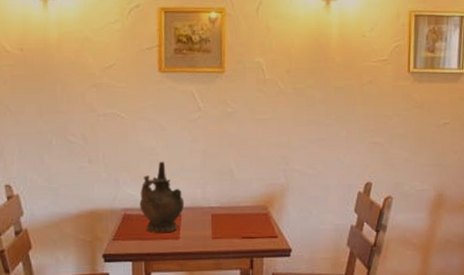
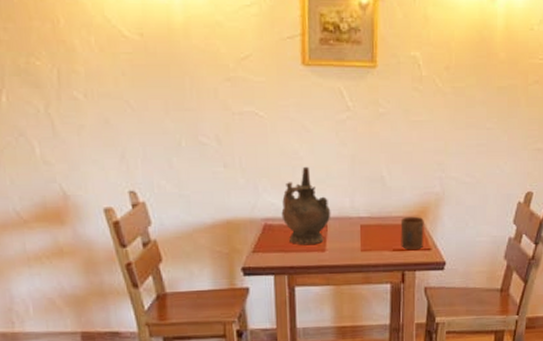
cup: none [248,206,271,237] -> present [400,216,424,250]

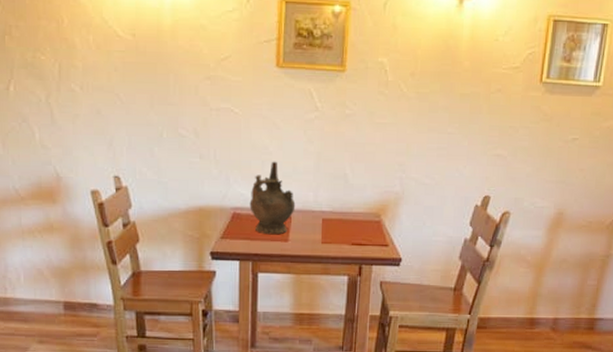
cup: present [400,216,424,250] -> none [359,213,383,245]

